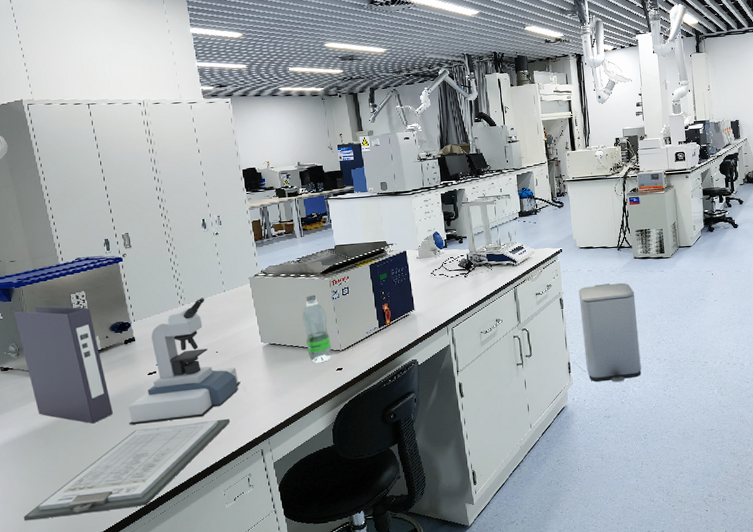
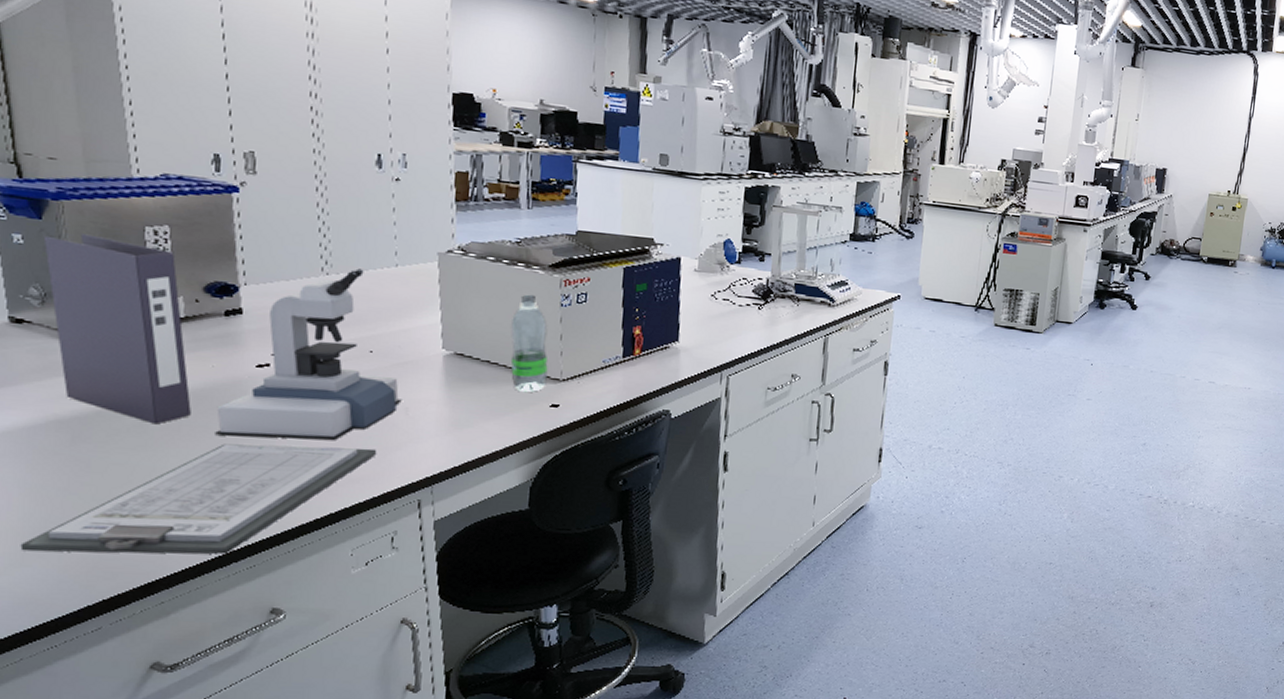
pedal bin: present [578,282,642,383] -> none [903,351,987,485]

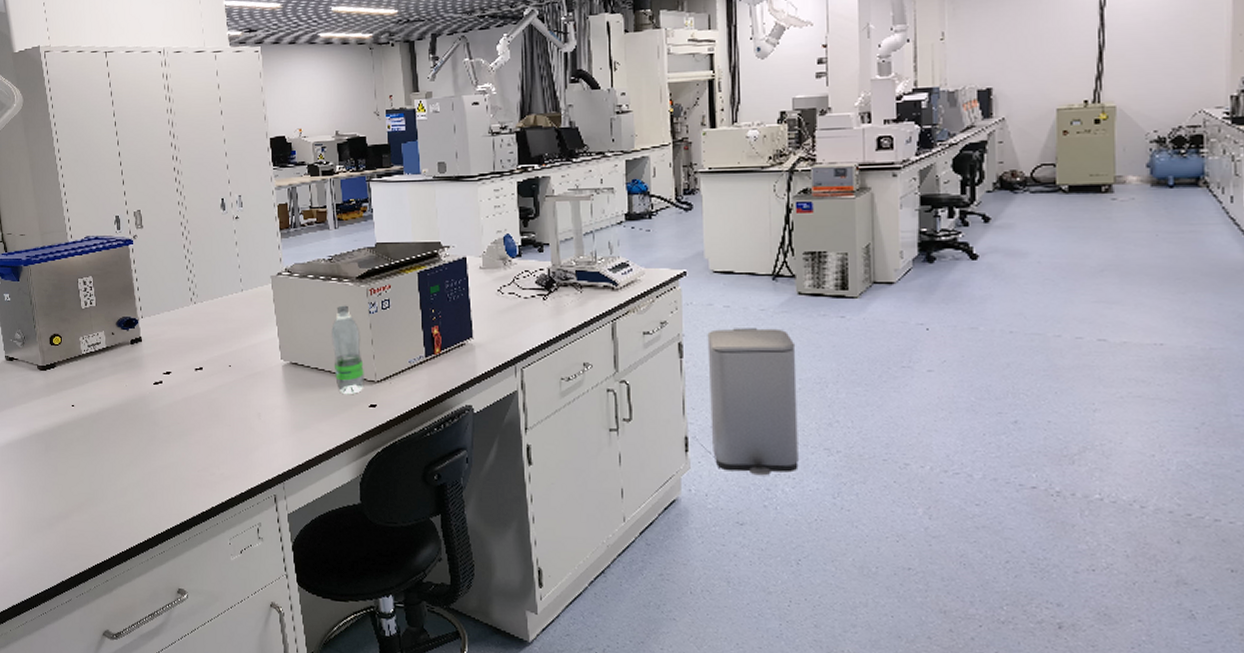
clipboard: present [20,443,377,555] -> none [21,449,241,542]
binder: present [43,233,191,425] -> none [21,289,115,435]
microscope: present [215,268,402,440] -> none [131,296,255,444]
pedal bin: none [903,351,987,485] -> present [707,328,799,476]

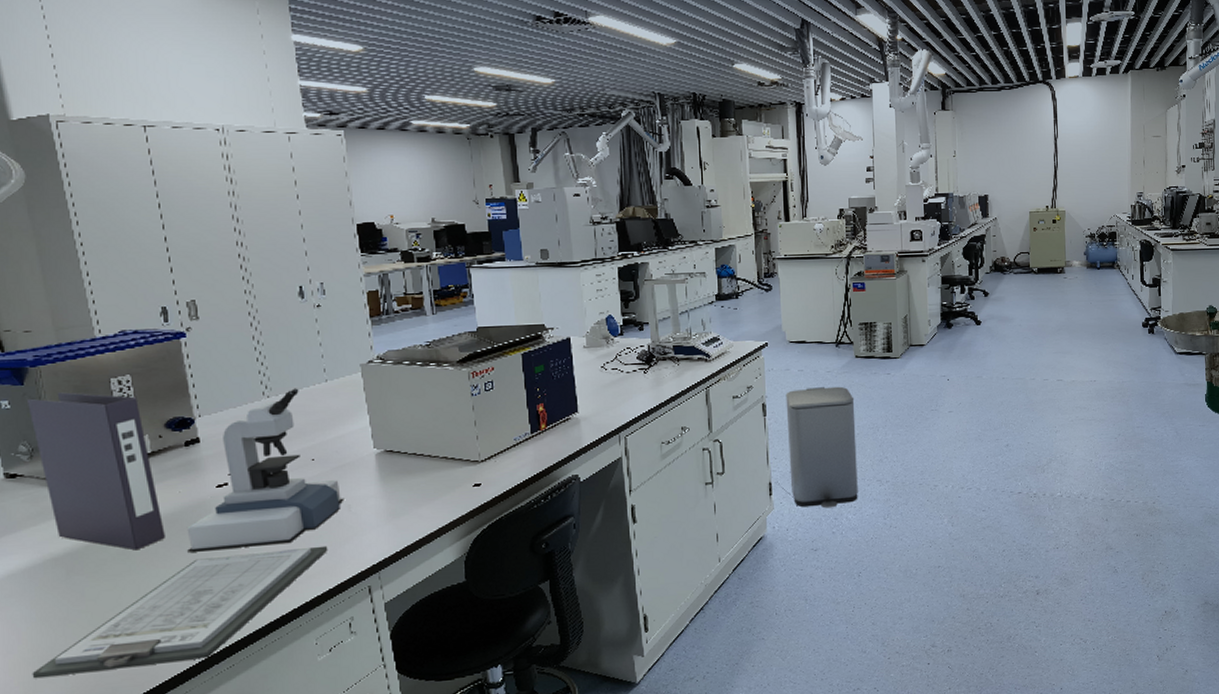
binder: none [21,289,115,435] -> present [26,392,165,551]
clipboard: none [21,449,241,542] -> present [32,545,328,679]
microscope: none [131,296,255,444] -> present [186,388,344,552]
bottle: present [331,305,364,395] -> none [431,389,468,478]

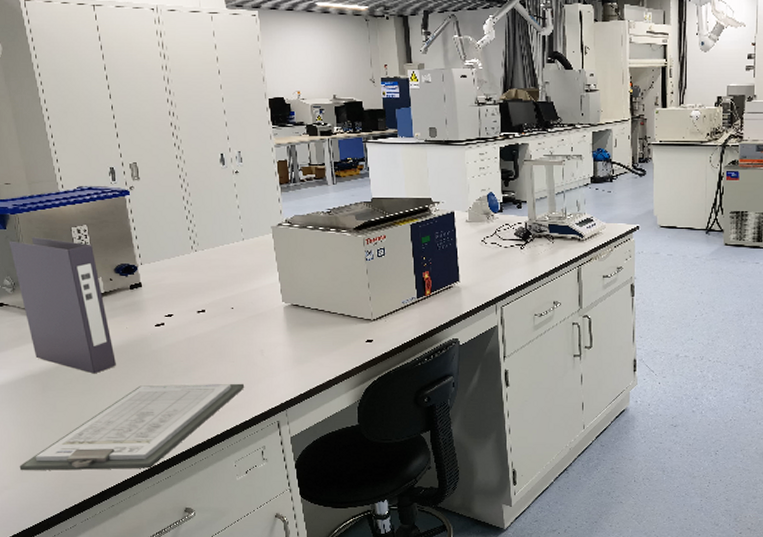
microscope: present [186,388,344,552] -> none [132,244,258,380]
pedal bin: present [785,386,858,509] -> none [654,272,722,388]

